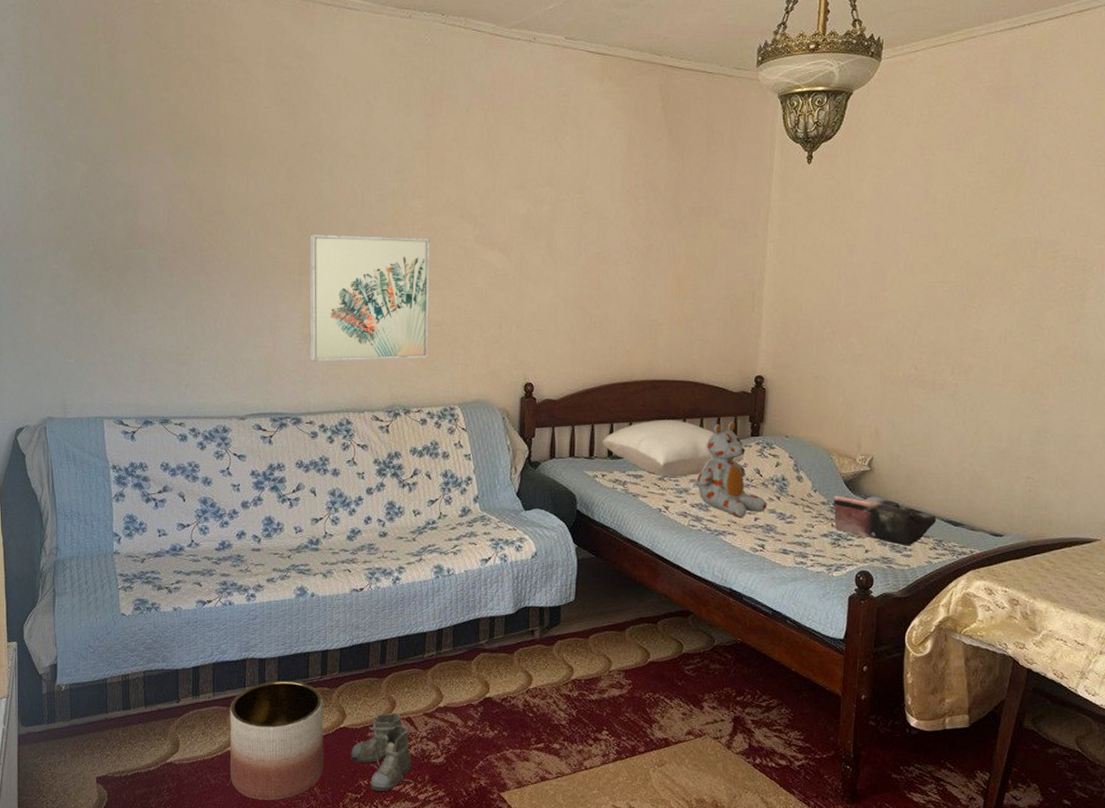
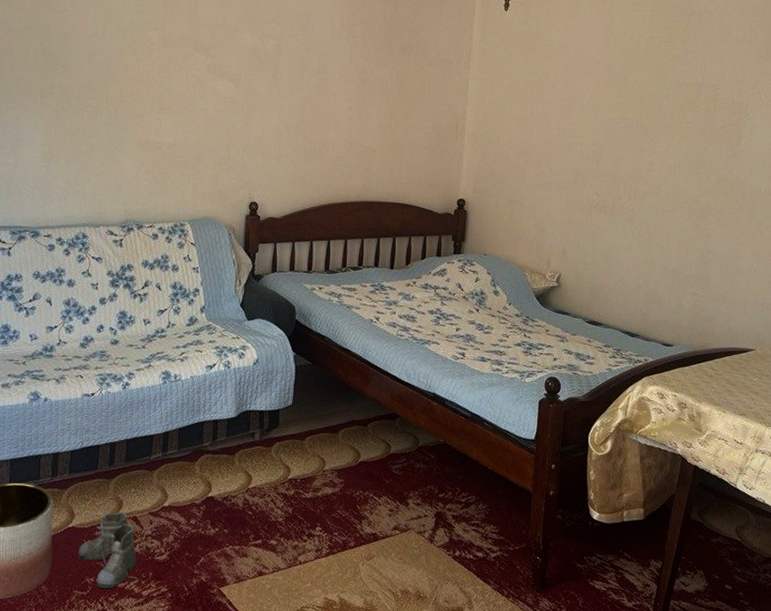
wall art: present [309,234,431,362] -> none [49,60,166,179]
pillow: present [603,420,745,477] -> none [320,238,448,290]
stuffed bear: present [696,422,767,517] -> none [404,241,468,328]
tote bag: present [833,494,936,546] -> none [525,307,615,355]

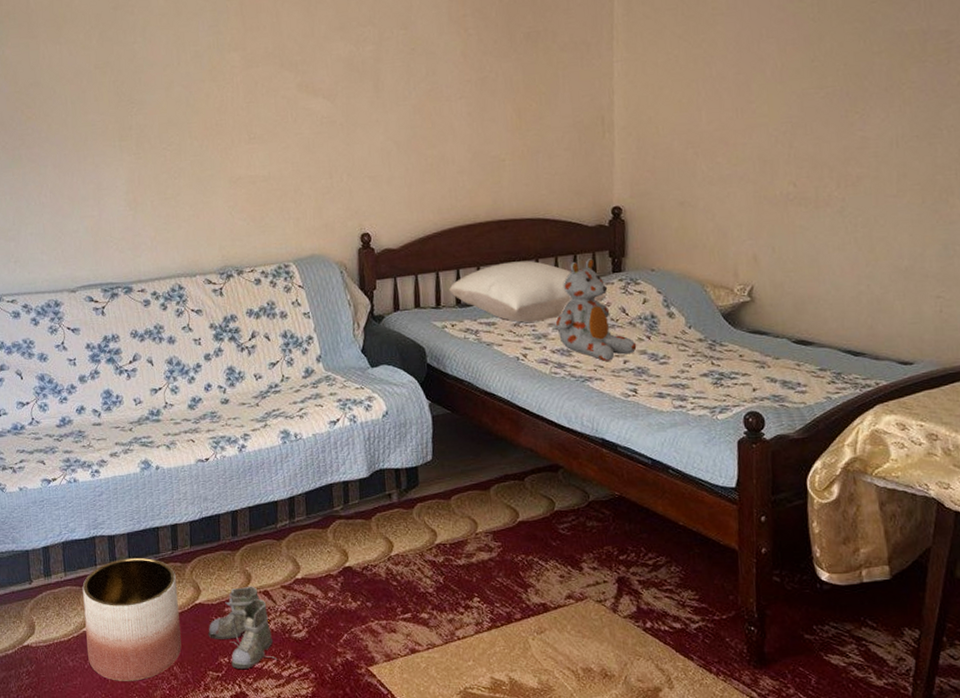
pillow: none [320,238,448,290] -> present [449,260,607,323]
stuffed bear: none [404,241,468,328] -> present [555,258,637,361]

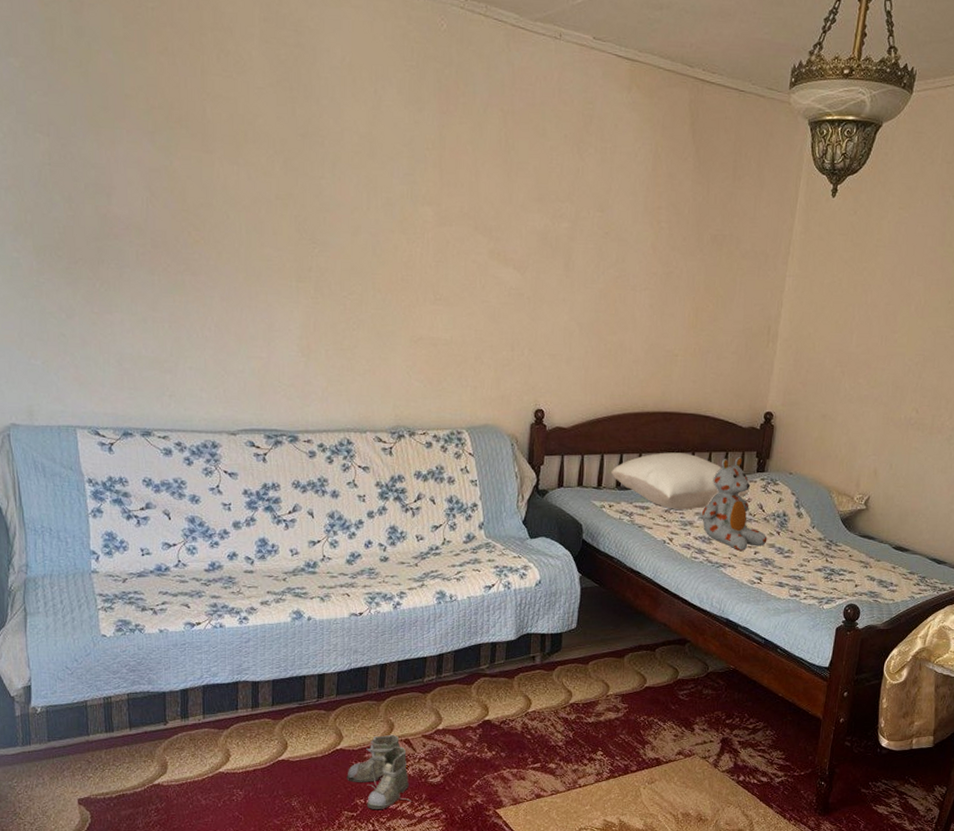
planter: present [82,557,182,681] -> none [221,703,319,819]

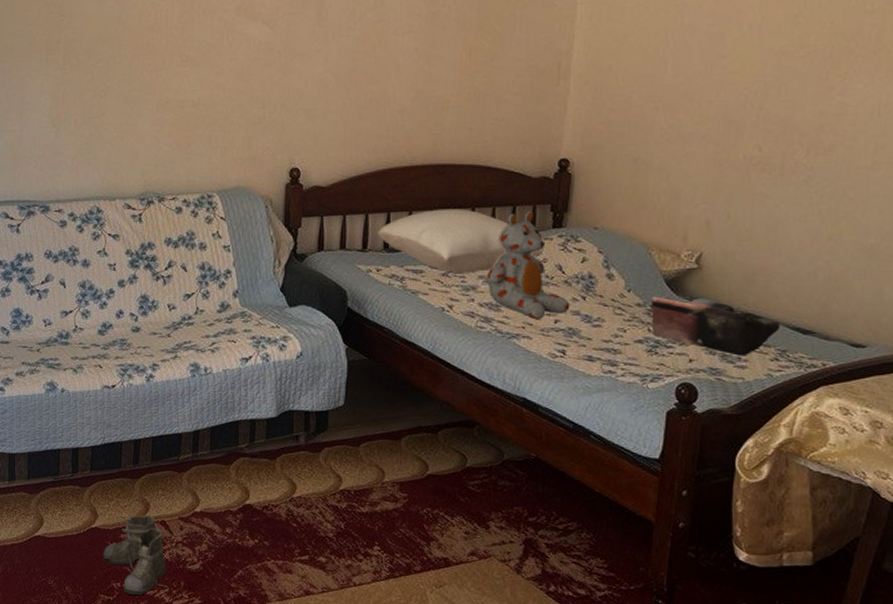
tote bag: none [828,531,922,582] -> present [650,295,779,356]

